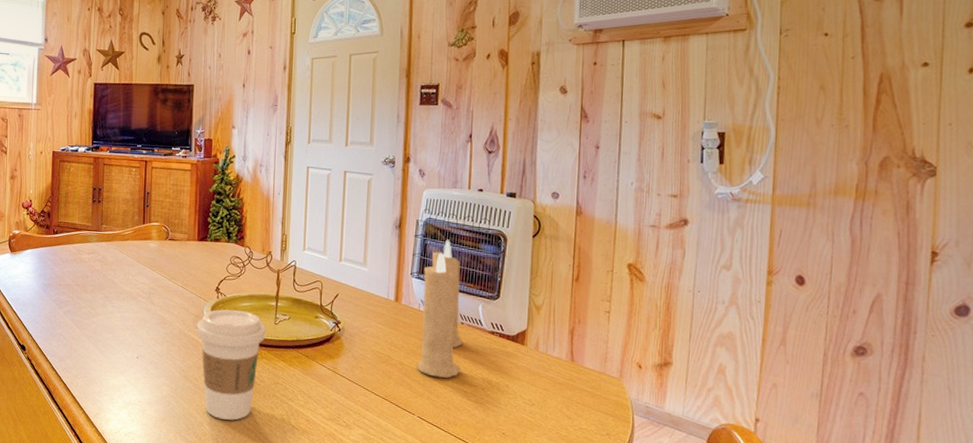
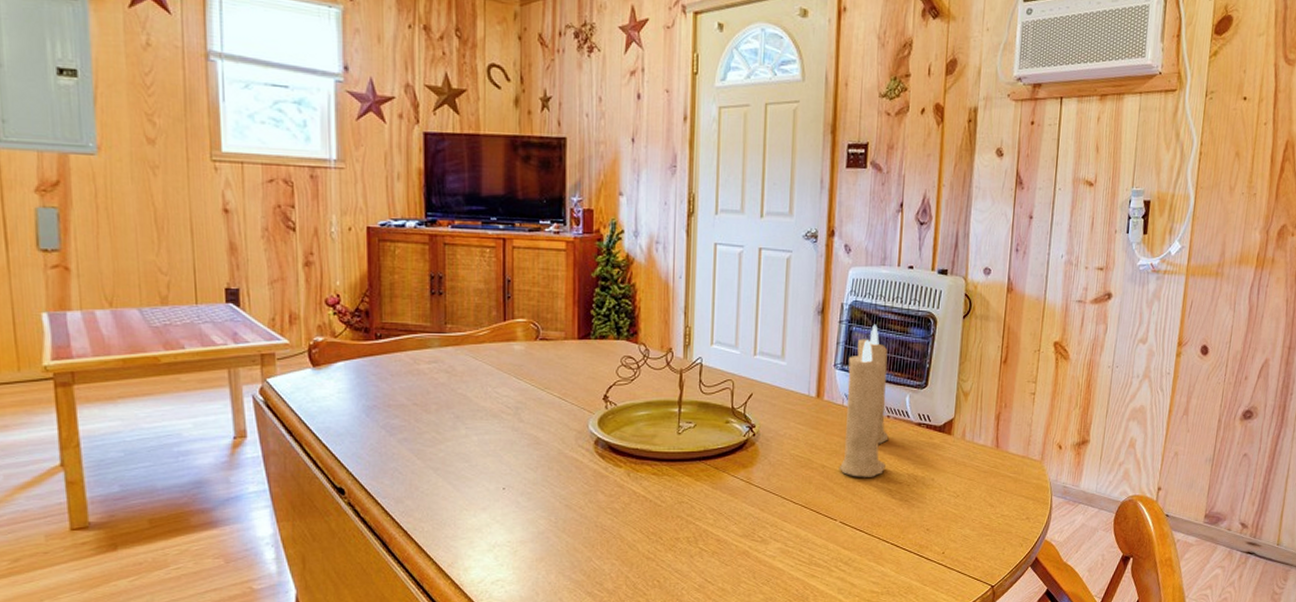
coffee cup: present [196,309,266,420] -> none [580,420,667,550]

